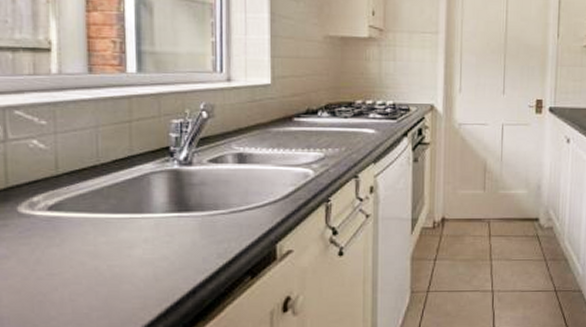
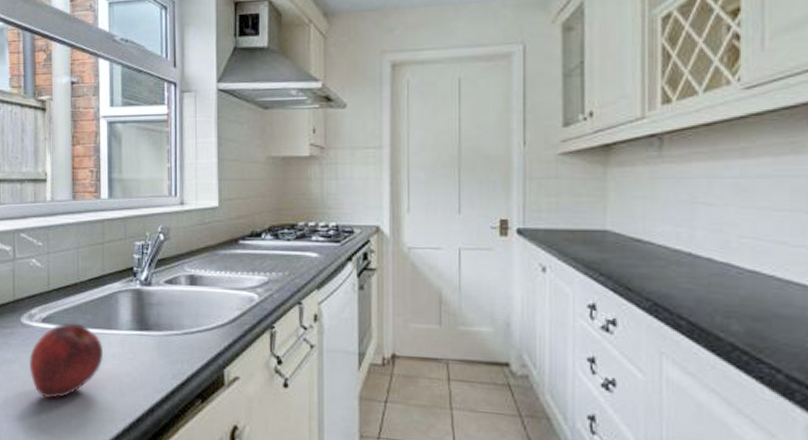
apple: none [30,209,133,294] -> present [29,322,104,399]

